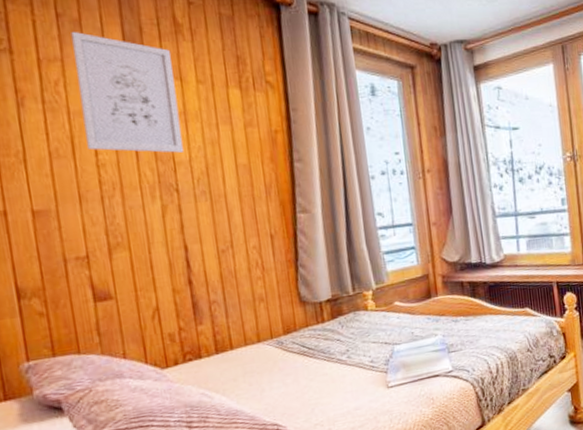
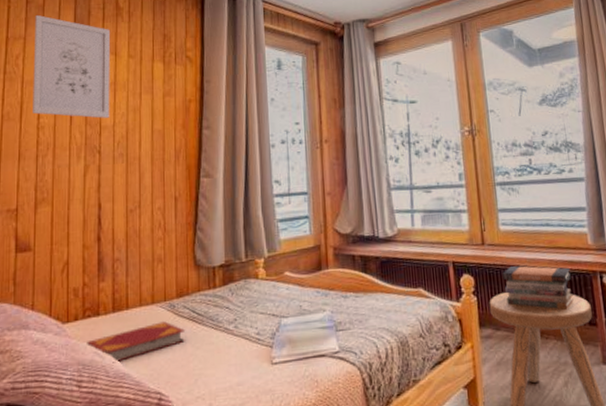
hardback book: none [191,358,298,402] -> present [87,321,186,363]

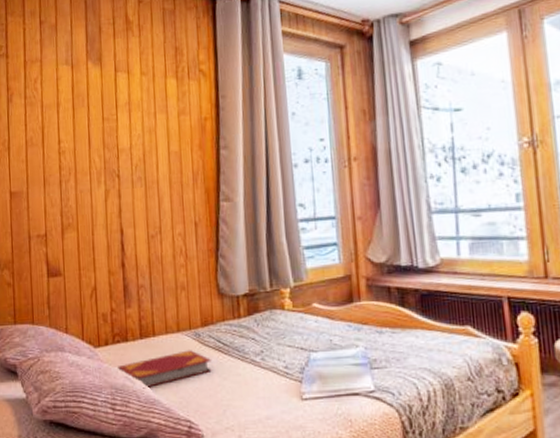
wall art: present [33,14,111,118] -> none [49,35,127,141]

